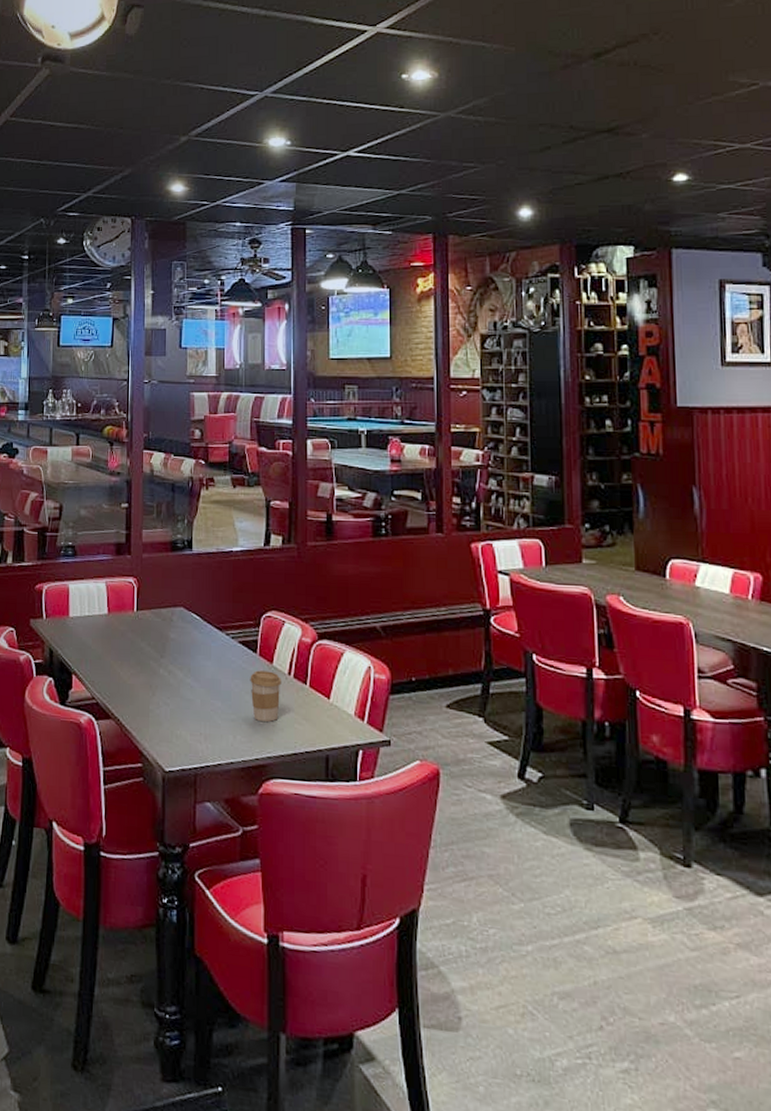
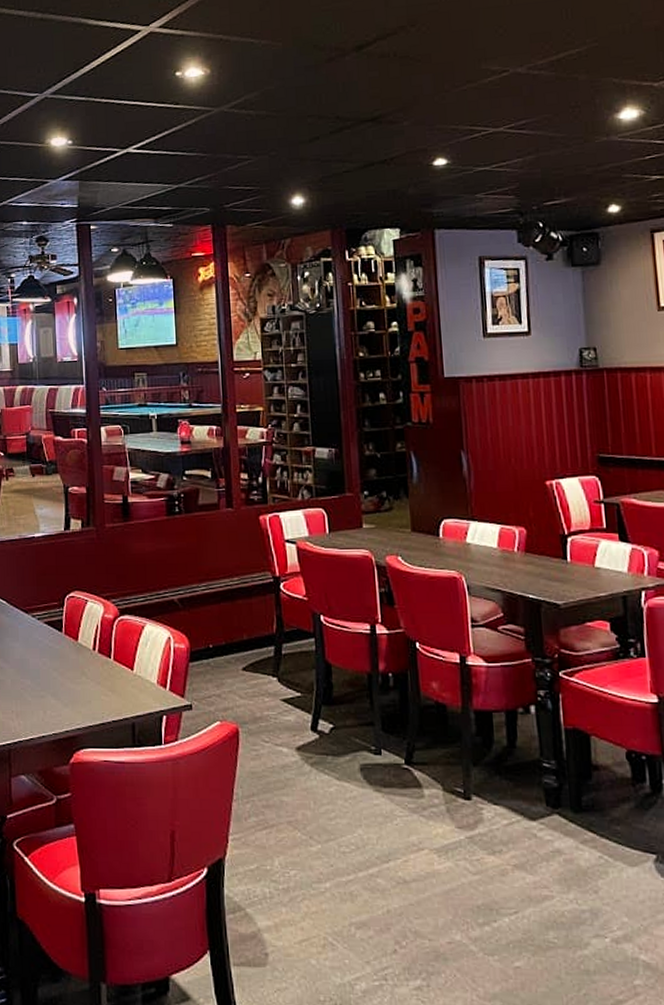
coffee cup: present [250,670,281,722] -> none [57,648,87,695]

